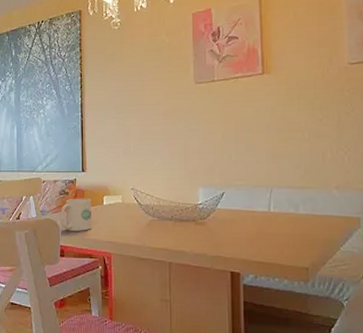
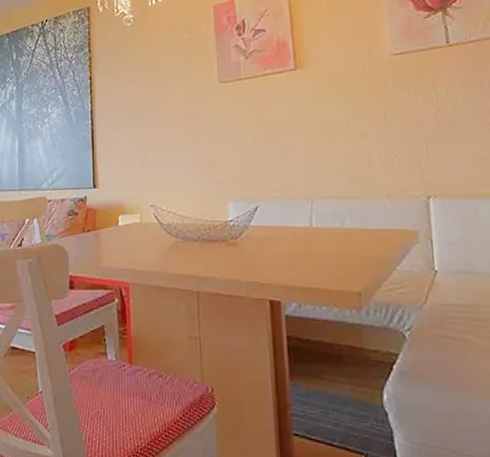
mug: present [60,198,92,231] -> none [68,218,106,258]

